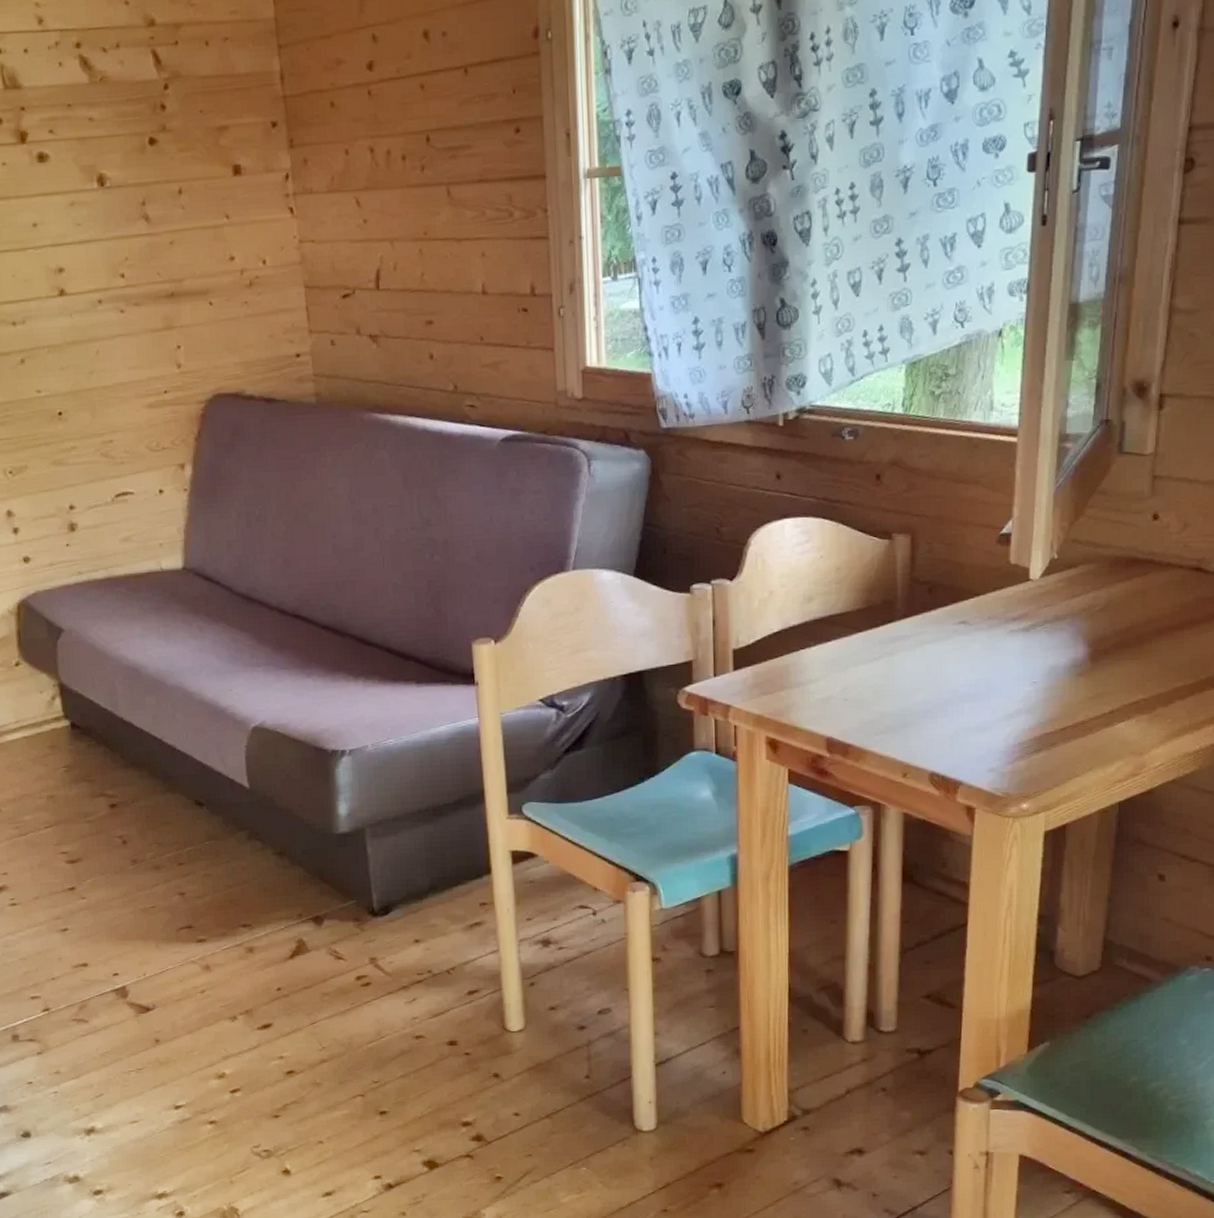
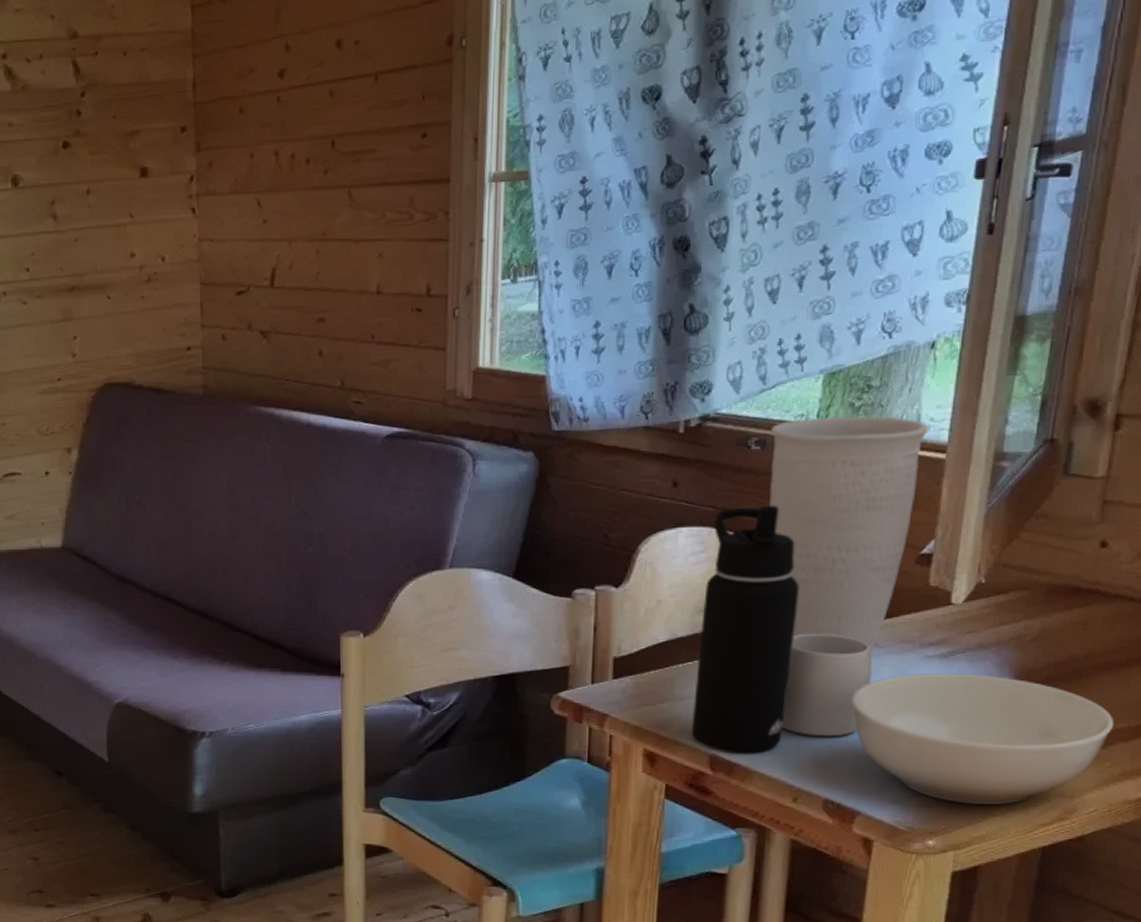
water bottle: none [808,493,896,734] -> present [691,505,799,753]
vase: none [862,403,1002,631] -> present [769,416,930,654]
mug: none [888,614,965,713] -> present [781,633,873,737]
bowl: none [948,645,1173,767] -> present [851,673,1115,805]

